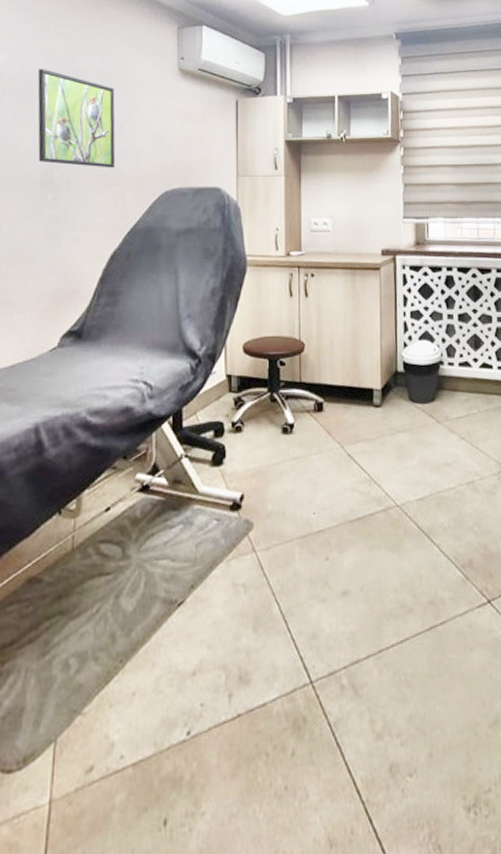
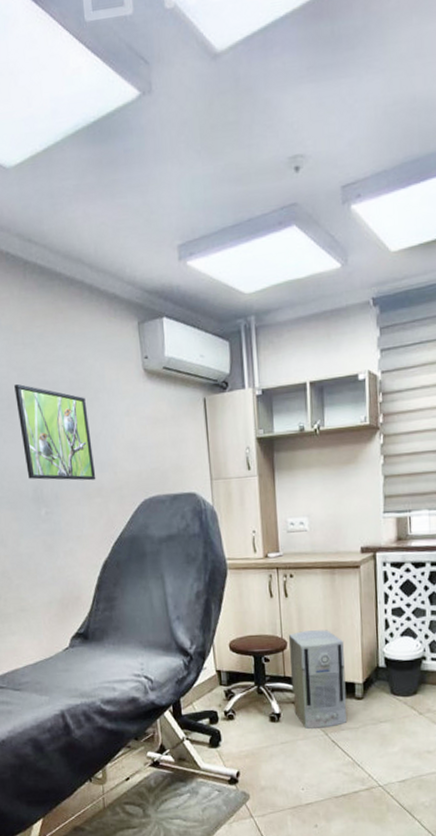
air purifier: none [306,332,365,441] -> present [288,630,347,729]

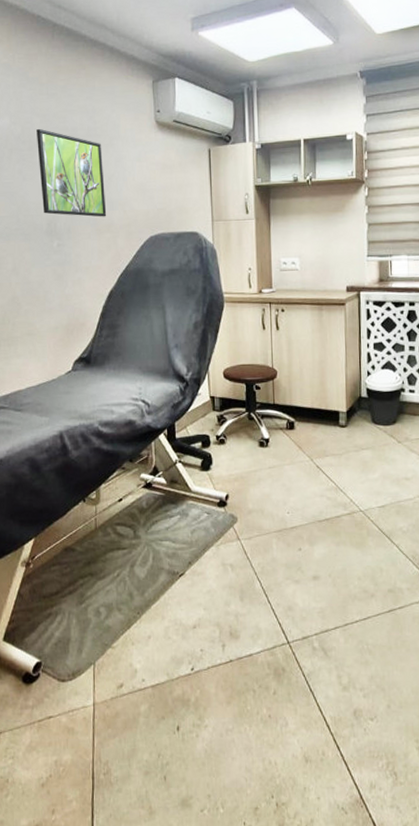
air purifier: present [288,630,347,729] -> none [278,361,331,454]

